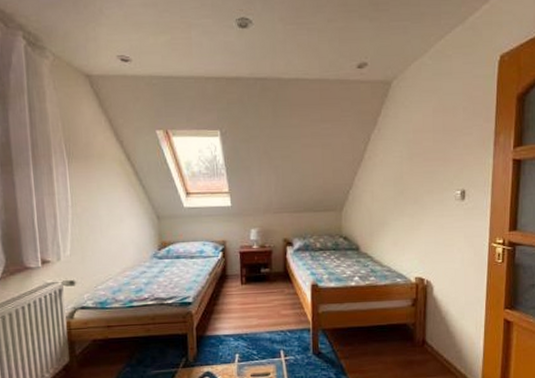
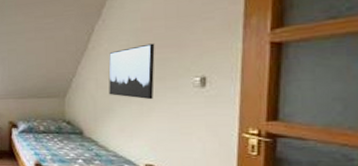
wall art: none [383,156,424,213] -> present [108,43,155,100]

